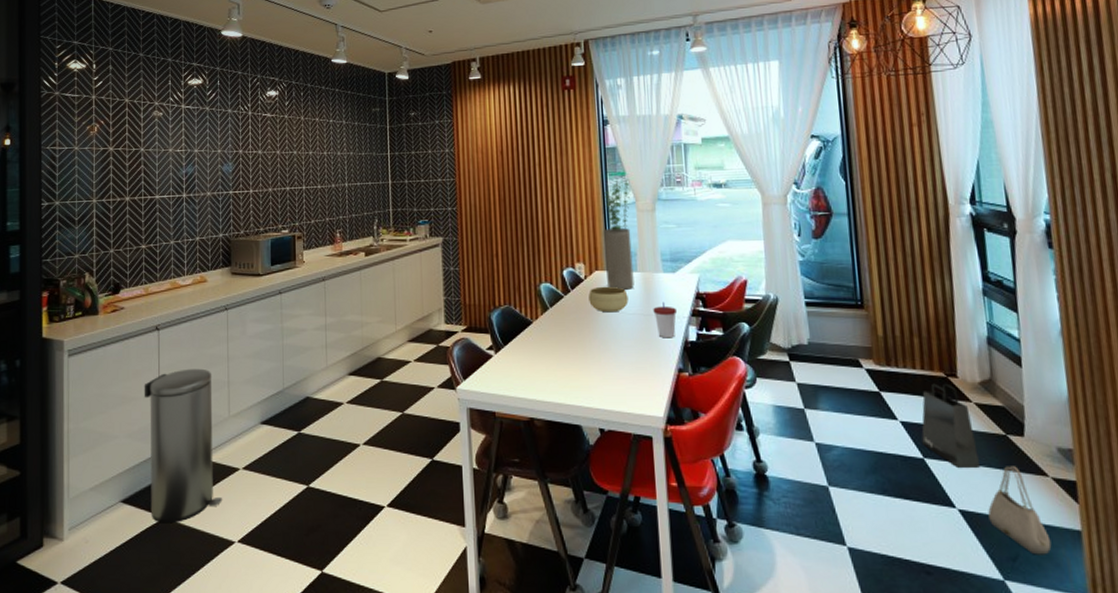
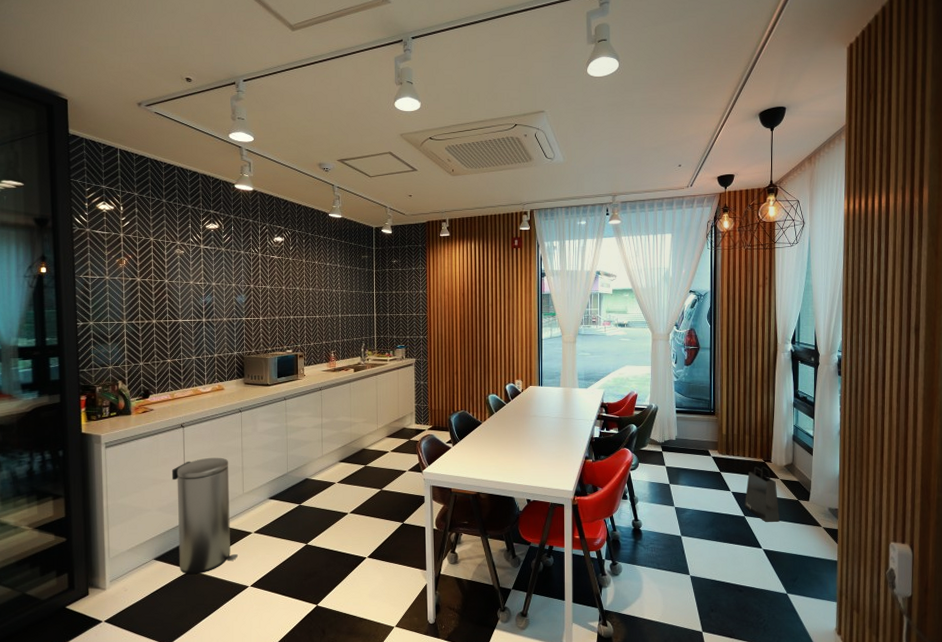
bowl: present [588,286,629,313] -> none [524,397,553,417]
vase: present [603,179,634,290] -> none [537,318,558,400]
cup: present [653,301,677,338] -> none [570,409,586,435]
handbag: present [988,466,1052,555] -> none [782,520,818,577]

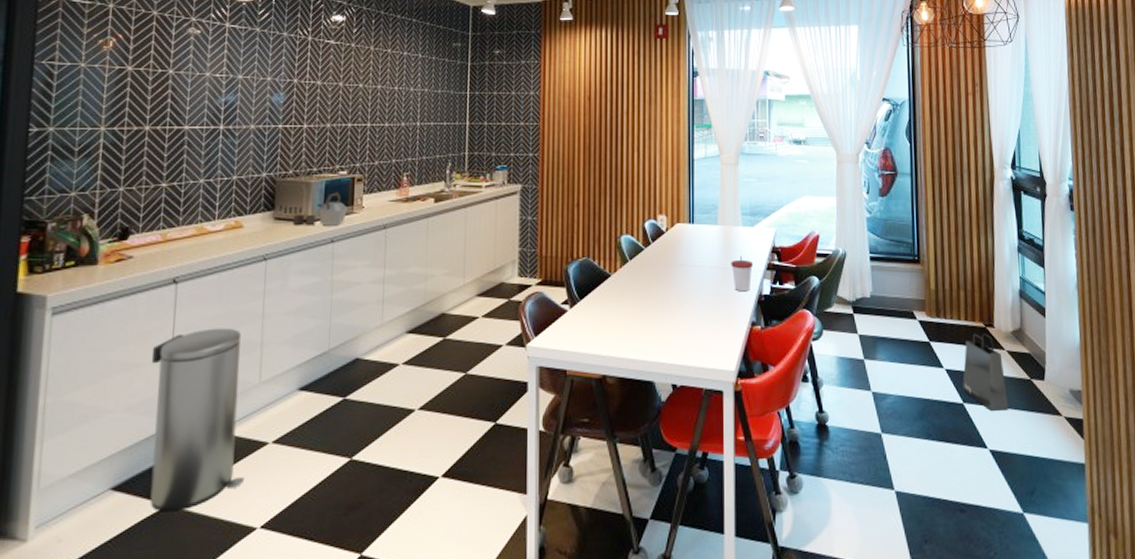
kettle: none [257,365,294,389] -> present [292,192,348,226]
cup: none [570,409,586,435] -> present [731,255,753,292]

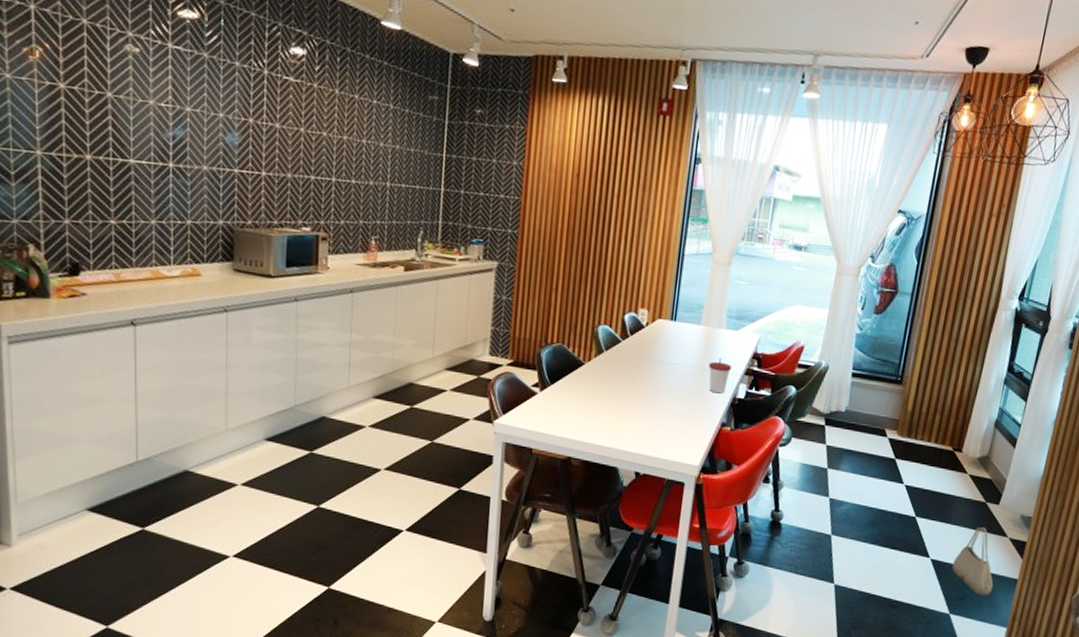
pedal bin: present [150,328,245,512] -> none [115,373,217,535]
kettle: present [292,192,348,226] -> none [253,249,312,285]
shopping bag: present [962,333,1010,411] -> none [918,455,964,527]
handbag: none [1013,407,1062,488] -> present [952,527,994,596]

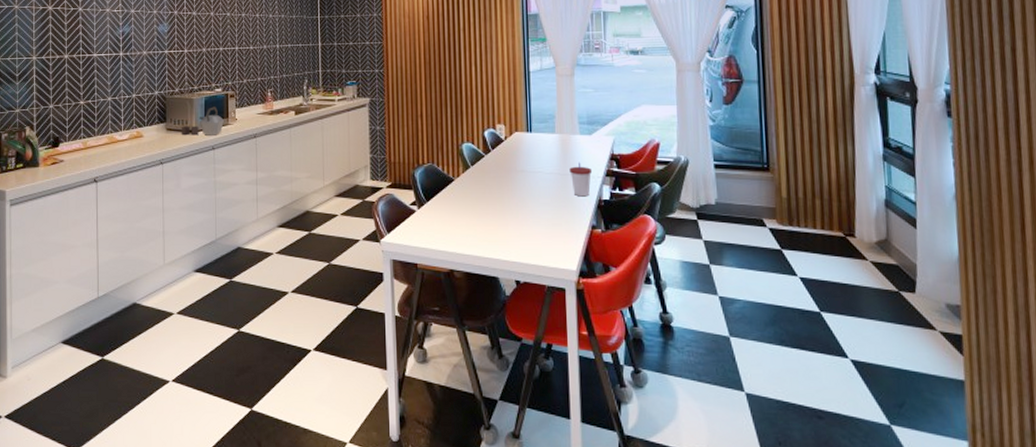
kettle: none [253,249,312,285] -> present [181,107,224,136]
handbag: present [952,527,994,596] -> none [878,320,936,403]

